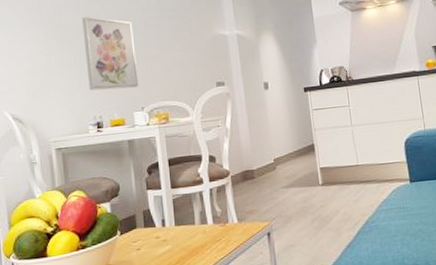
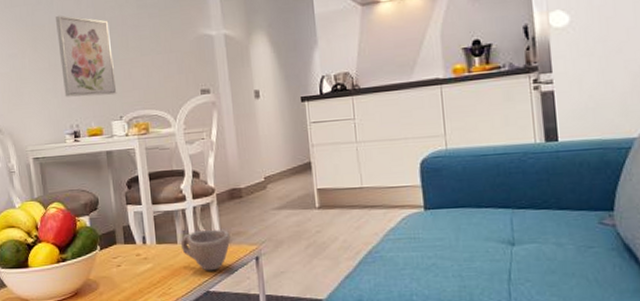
cup: none [198,209,245,249] -> present [180,229,231,271]

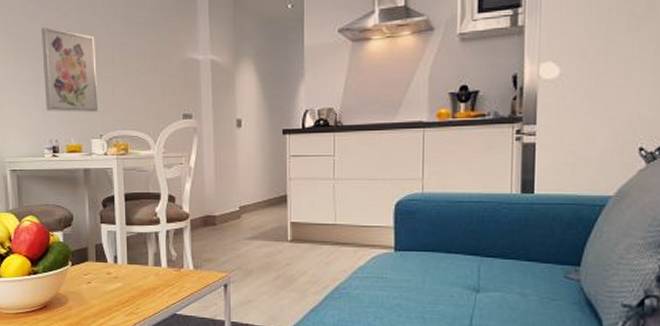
cup: present [180,229,231,271] -> none [151,254,201,295]

